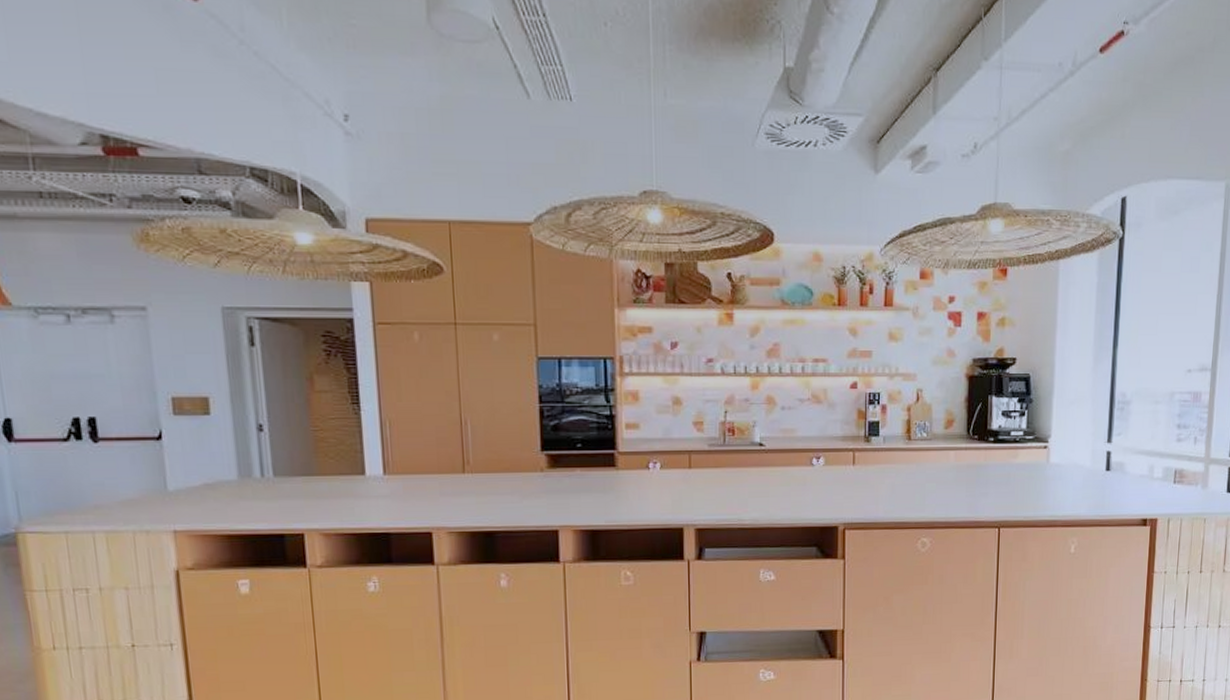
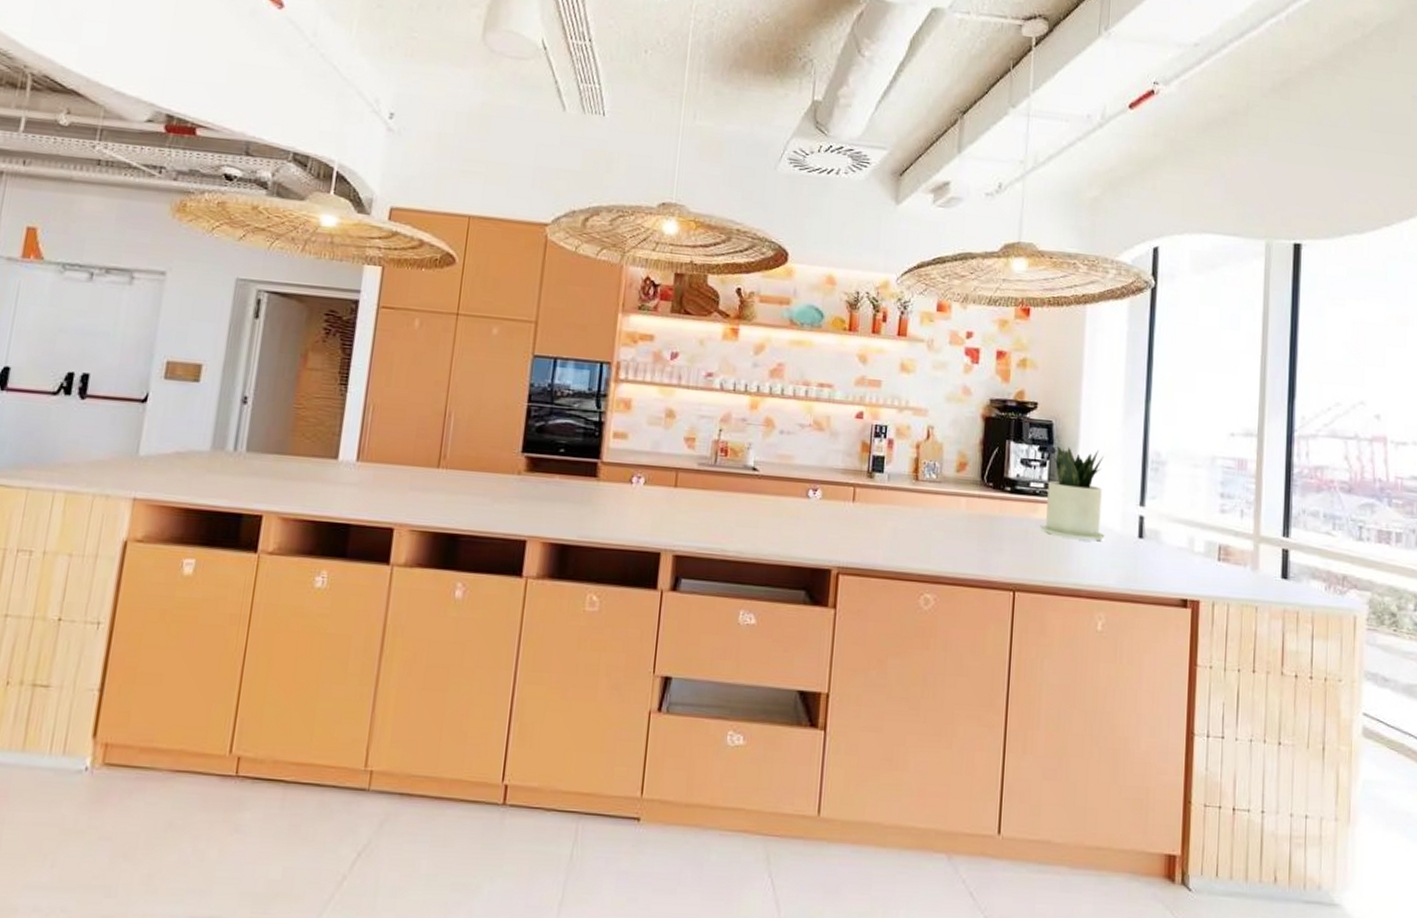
planter: none [1020,396,1077,478] -> present [1040,445,1105,542]

